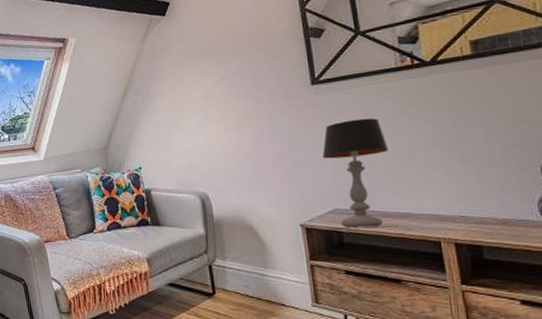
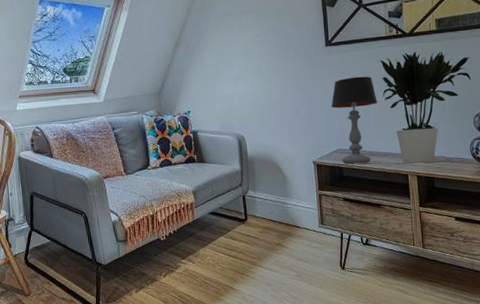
potted plant: none [389,82,532,227] -> present [380,51,471,164]

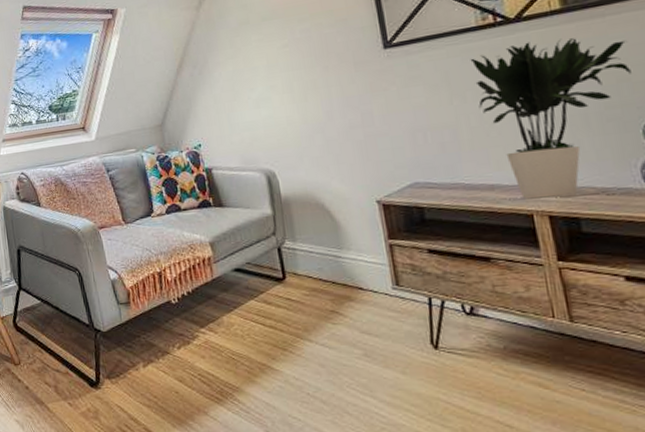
table lamp: present [331,76,377,165] -> none [398,82,471,203]

